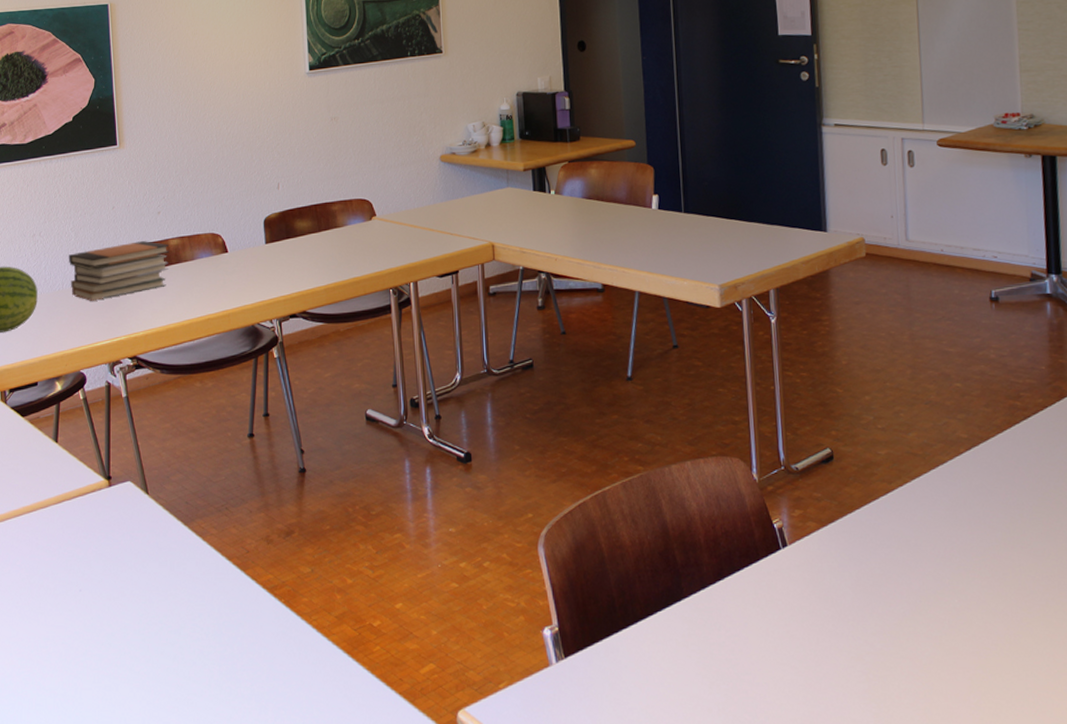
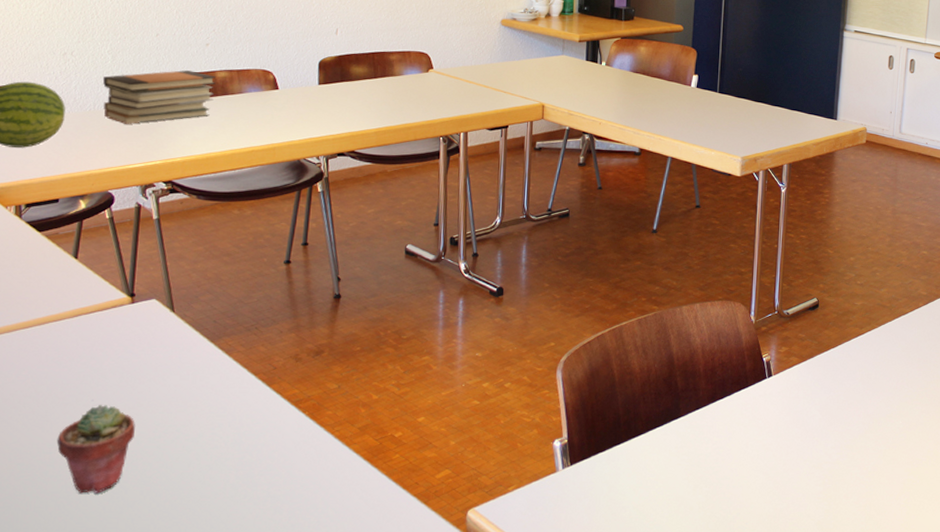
potted succulent: none [51,595,121,690] -> present [56,405,135,493]

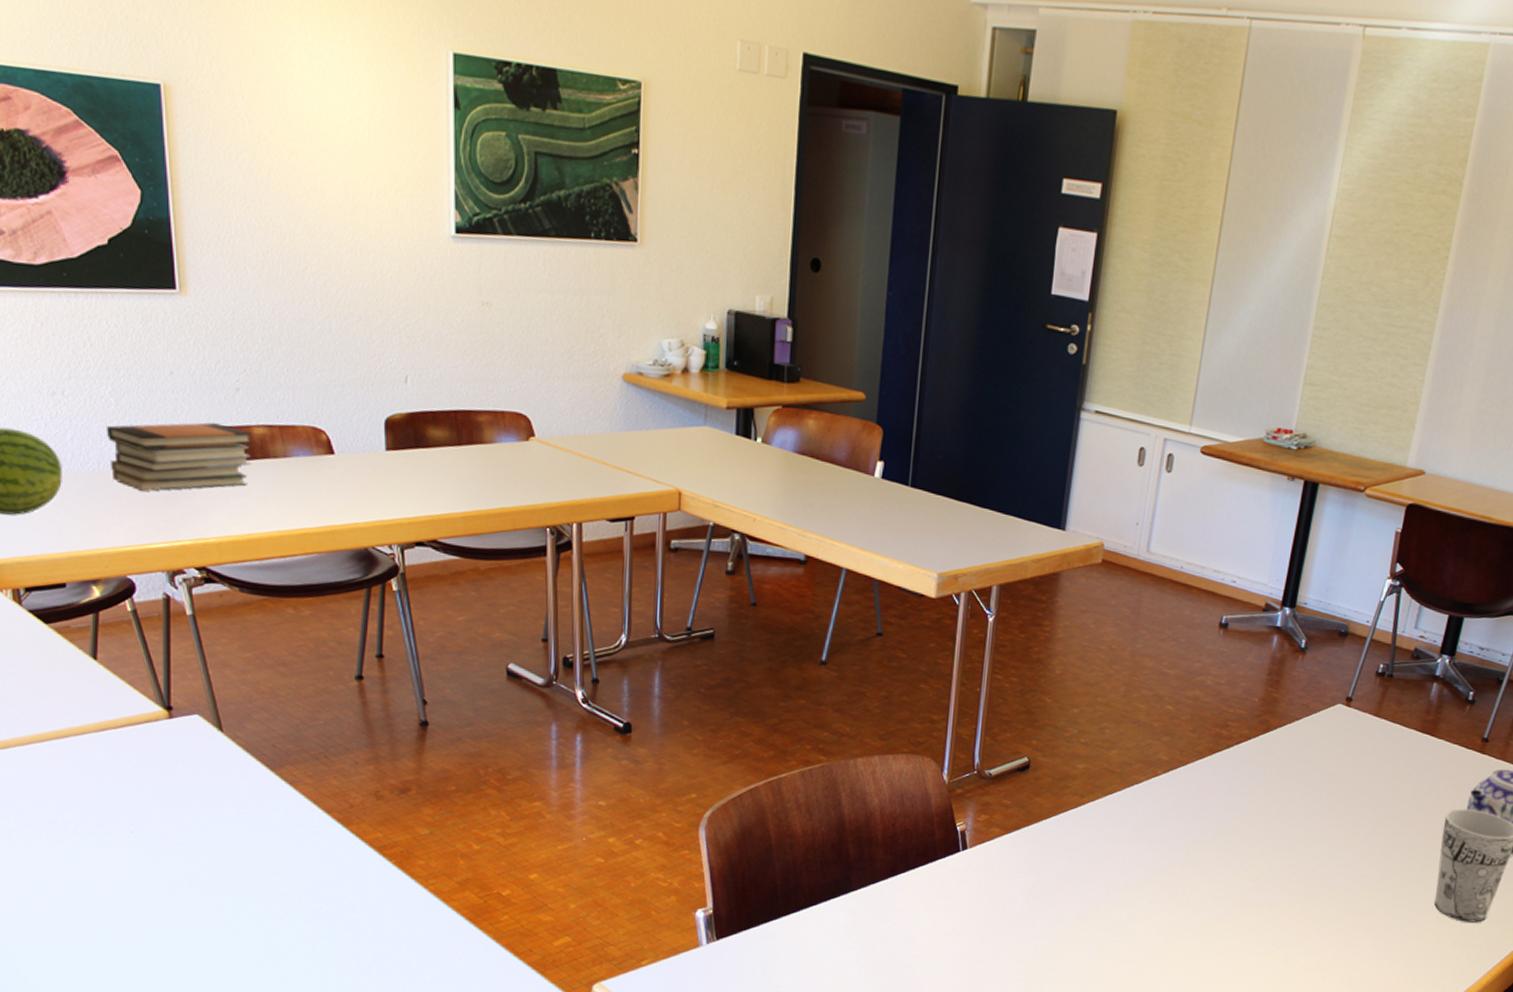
potted succulent: present [56,405,135,493] -> none [94,838,187,940]

